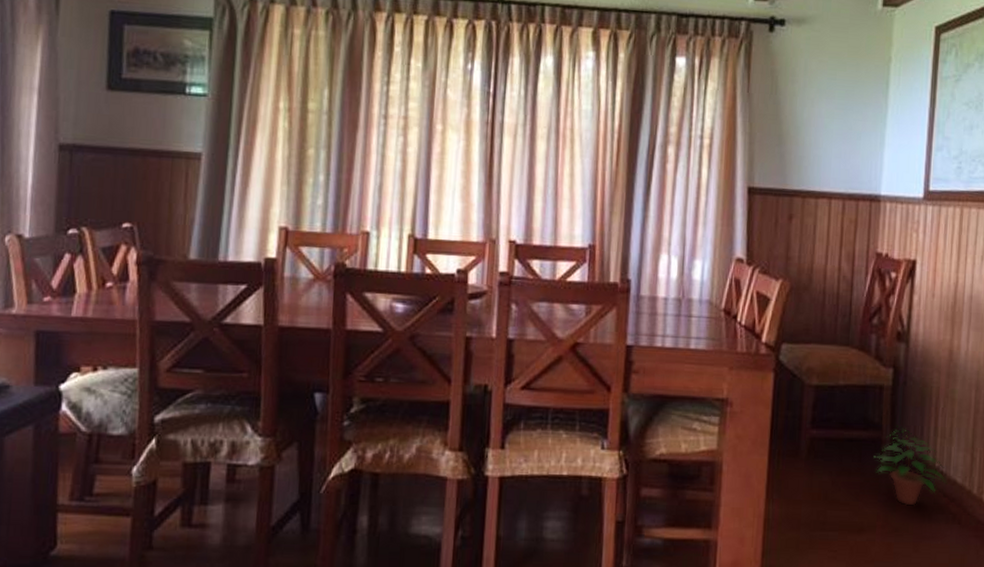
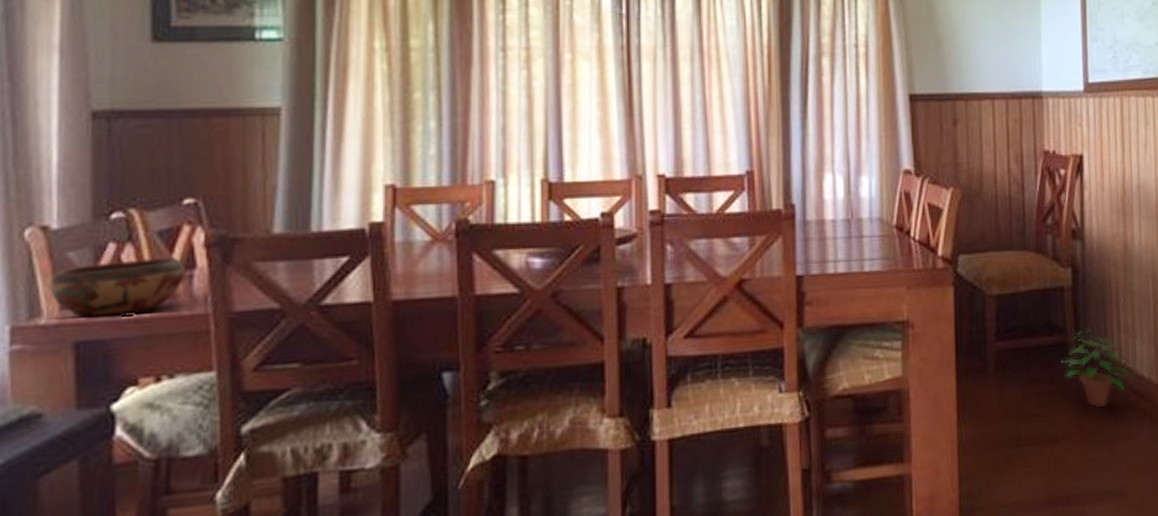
decorative bowl: none [20,268,121,316] -> present [49,257,186,320]

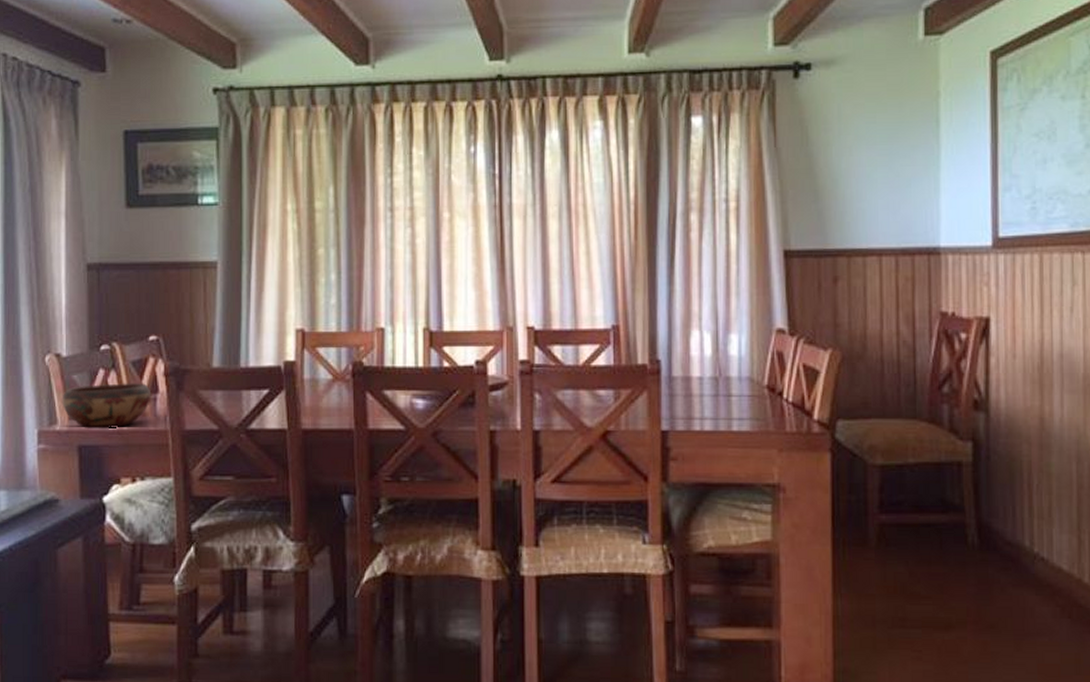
potted plant: present [1061,326,1135,409] -> none [956,506,1051,598]

